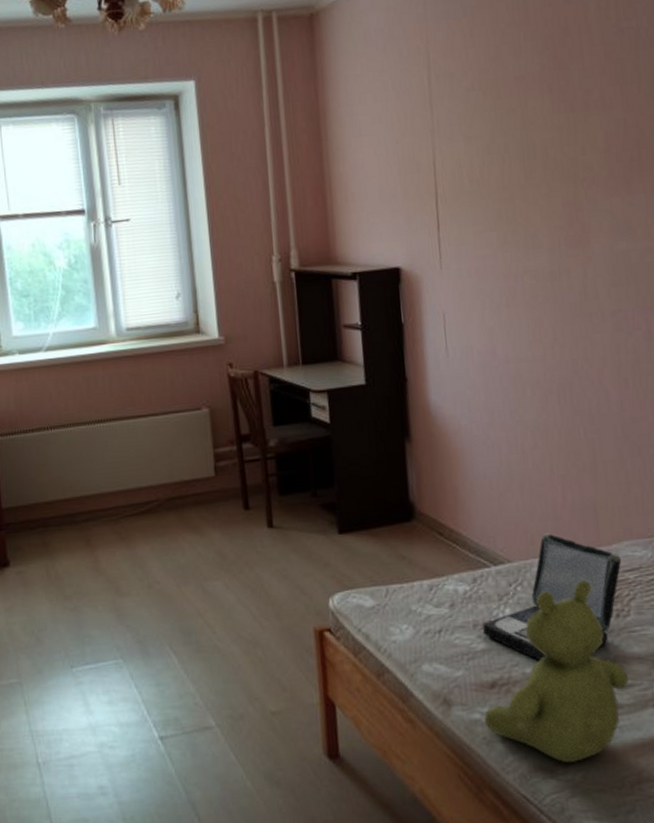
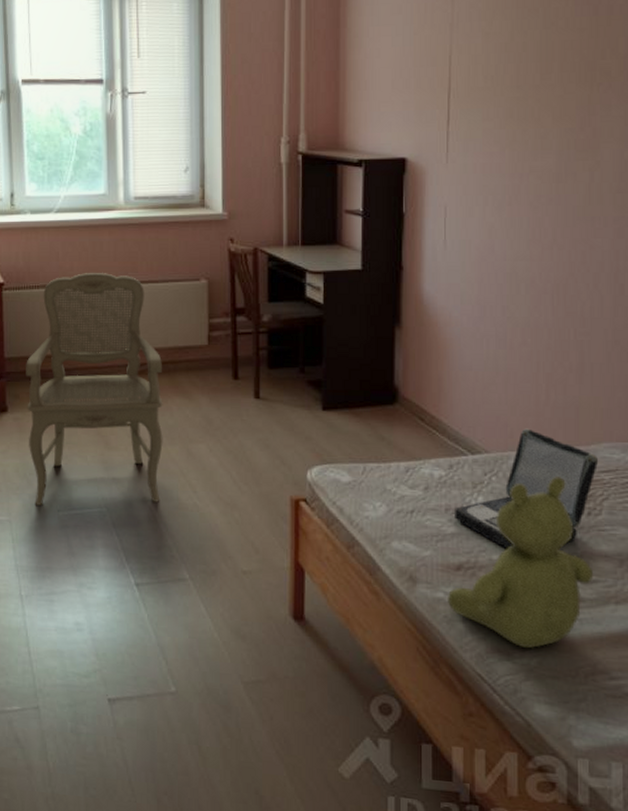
armchair: none [25,410,179,663] -> present [26,273,163,506]

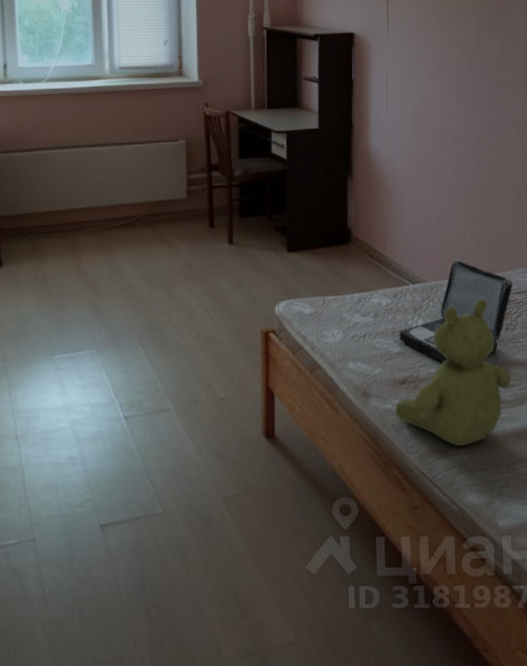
armchair: present [26,273,163,506] -> none [20,136,148,351]

